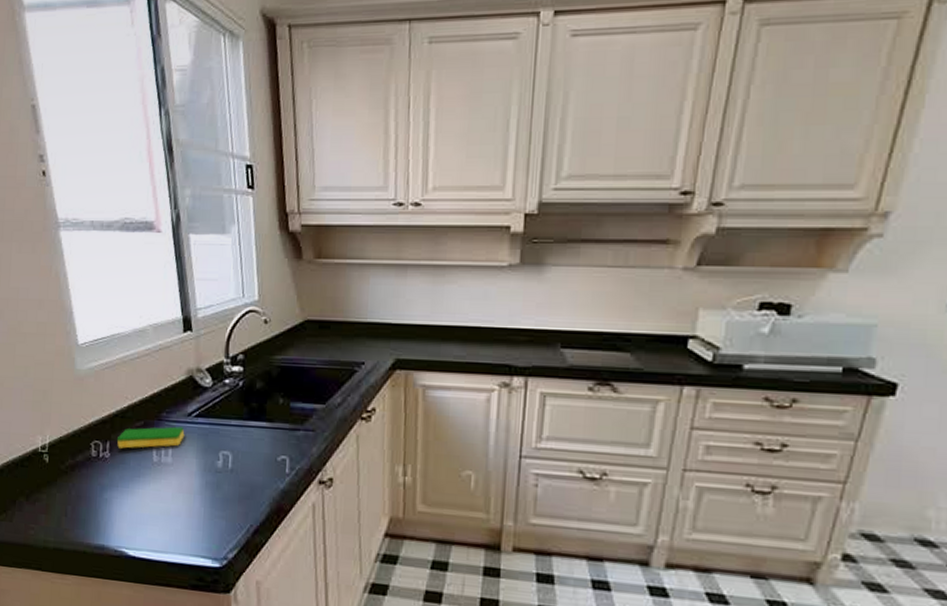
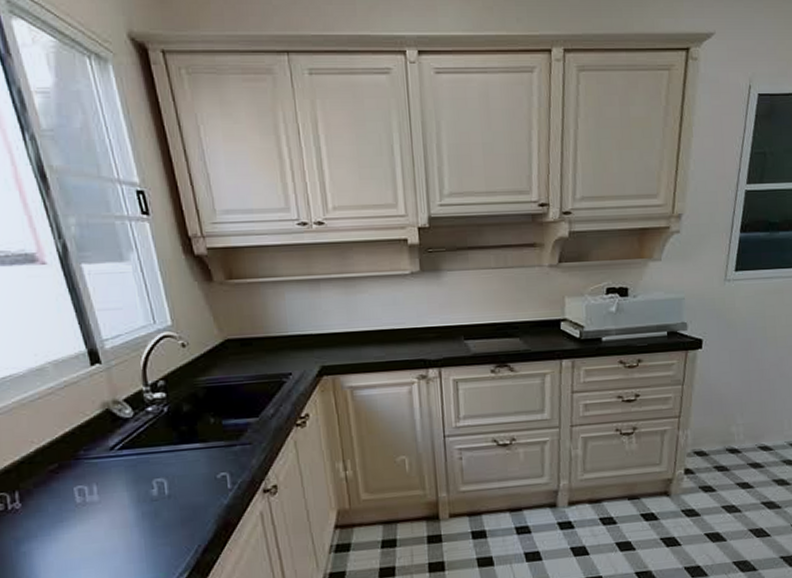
dish sponge: present [116,426,185,449] -> none [26,462,110,496]

